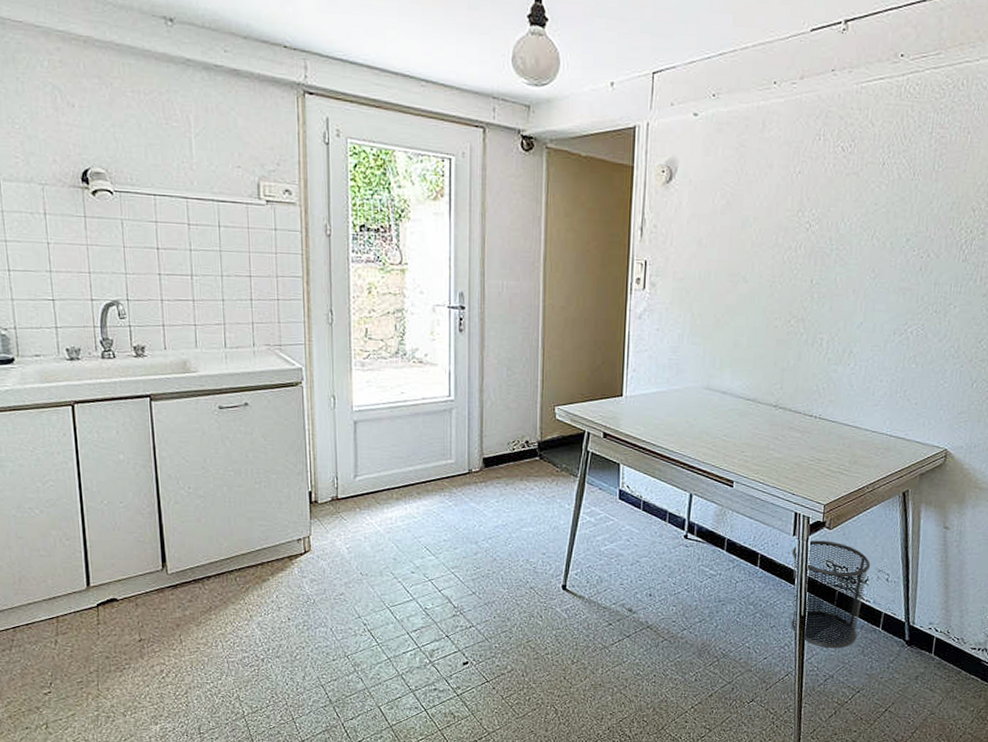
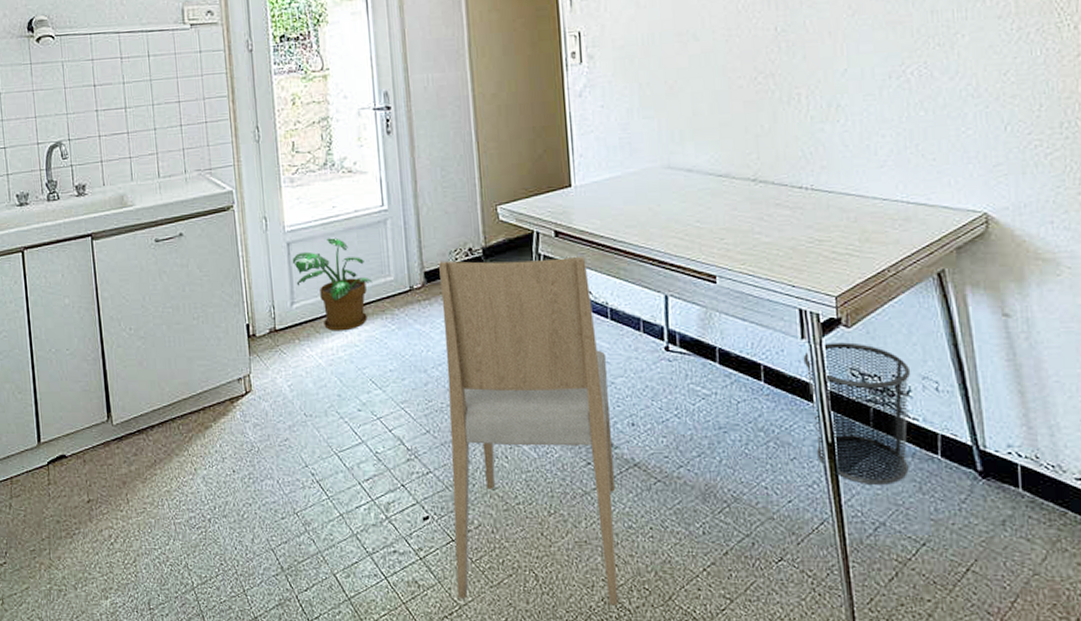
potted plant: none [358,420,434,504] -> present [292,237,373,331]
dining chair: none [487,450,635,733] -> present [439,256,619,606]

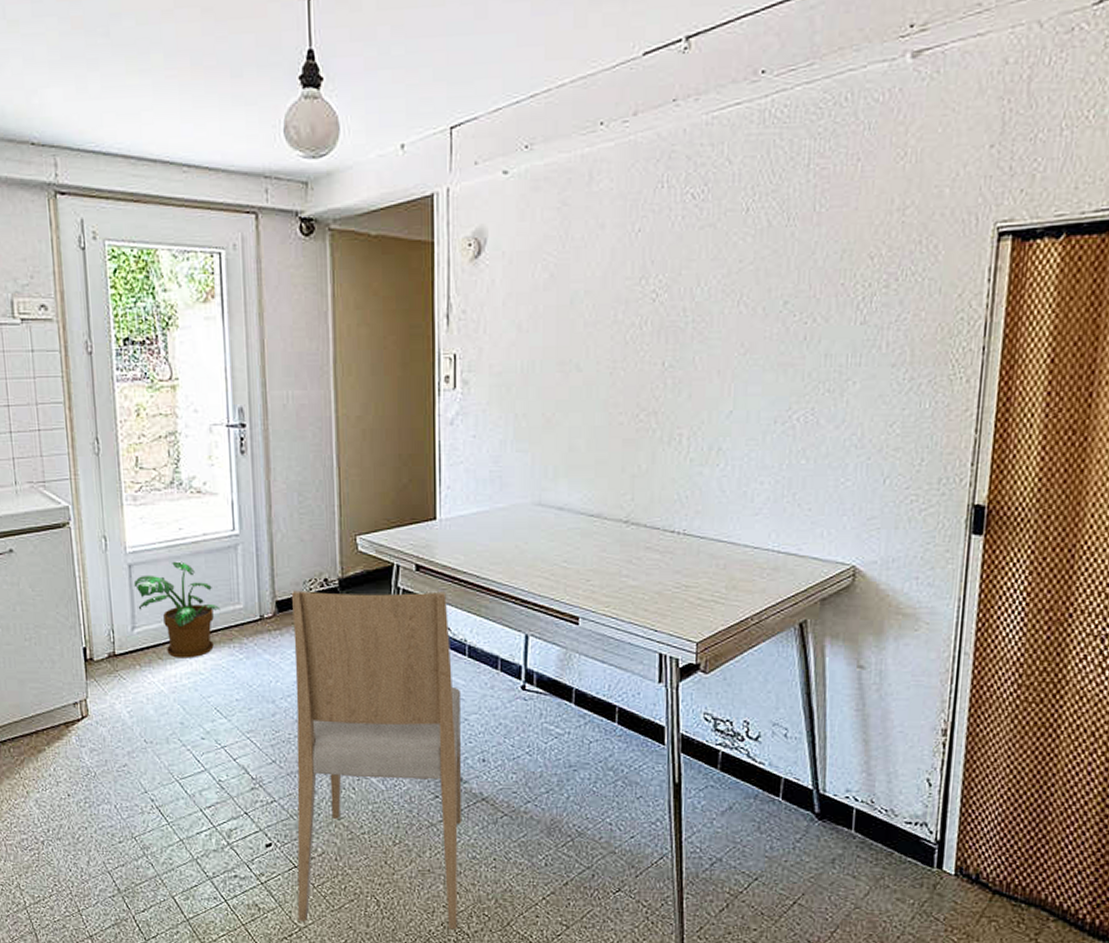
waste bin: present [803,342,911,485] -> none [658,687,763,824]

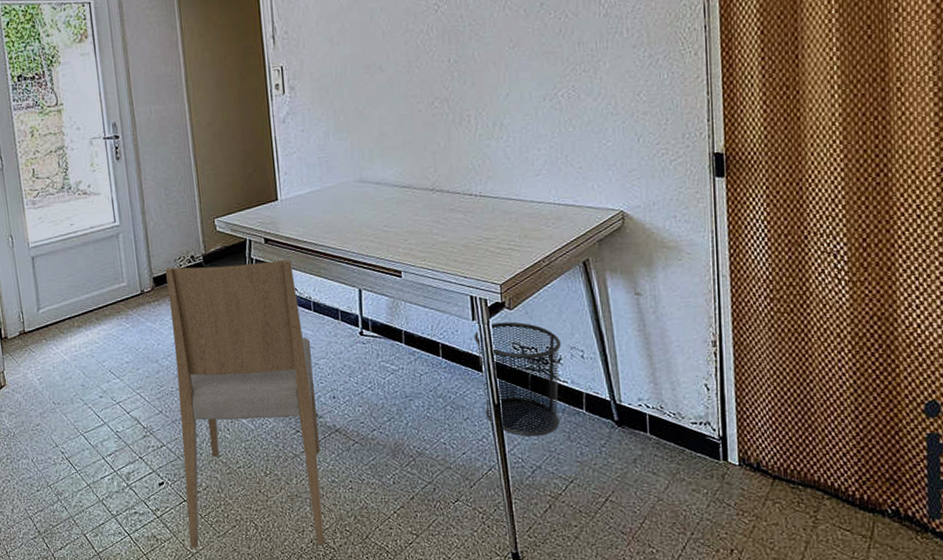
potted plant: present [133,561,221,658] -> none [36,251,109,331]
waste bin: none [658,687,763,824] -> present [474,321,562,436]

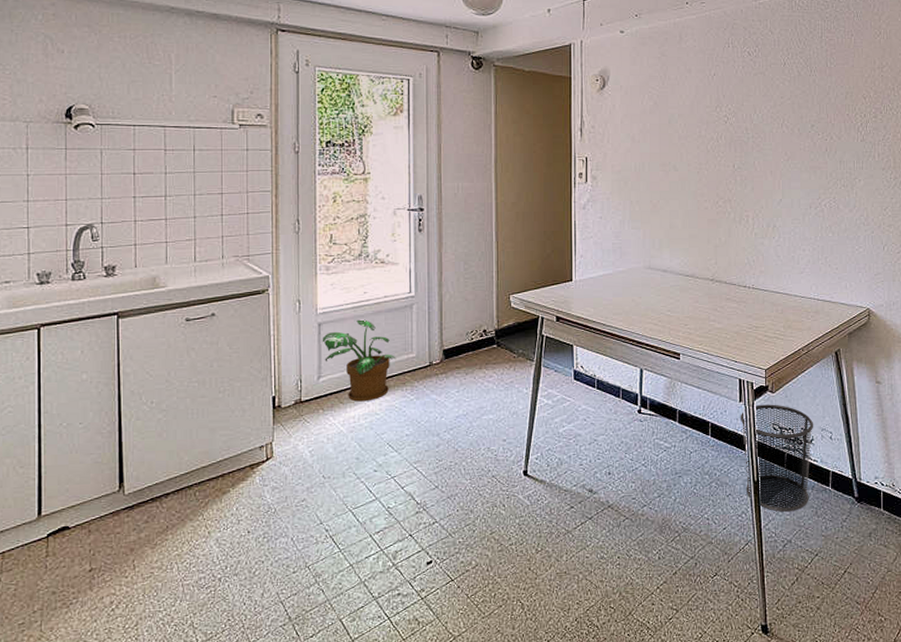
potted plant: none [36,251,109,331] -> present [322,319,396,402]
dining chair: present [165,259,325,548] -> none [453,337,592,631]

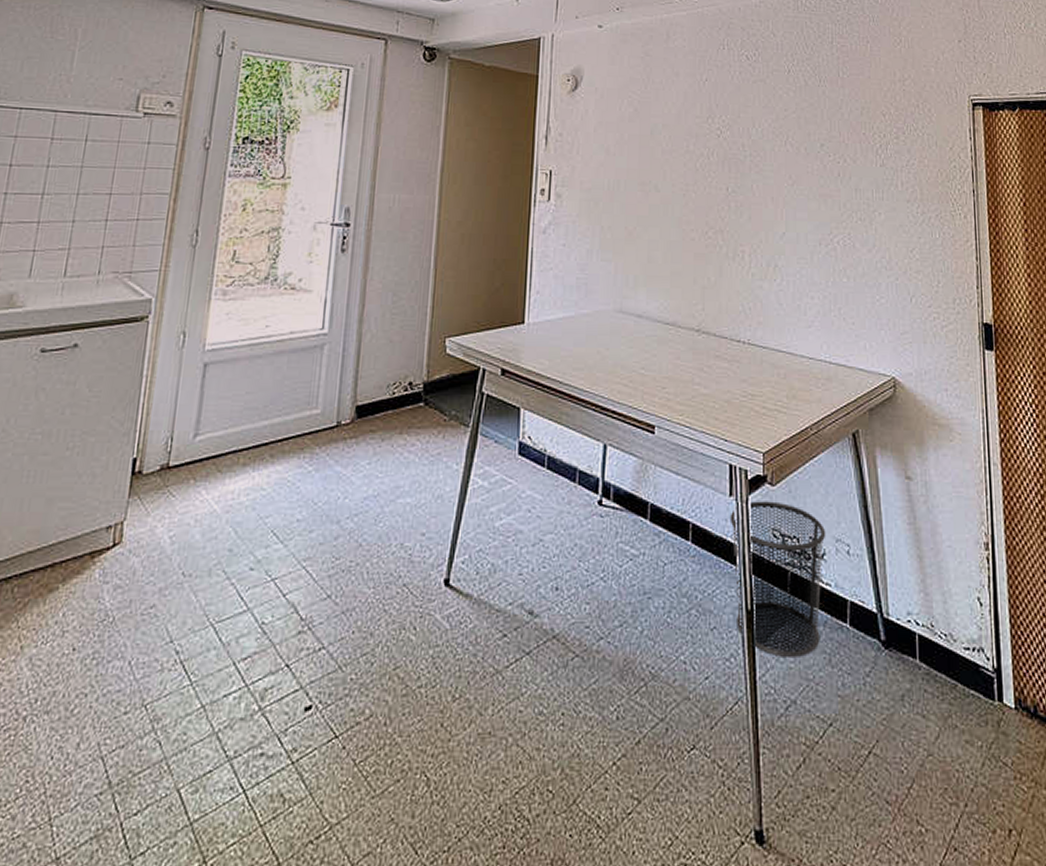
potted plant: present [322,319,396,402] -> none [205,361,296,471]

